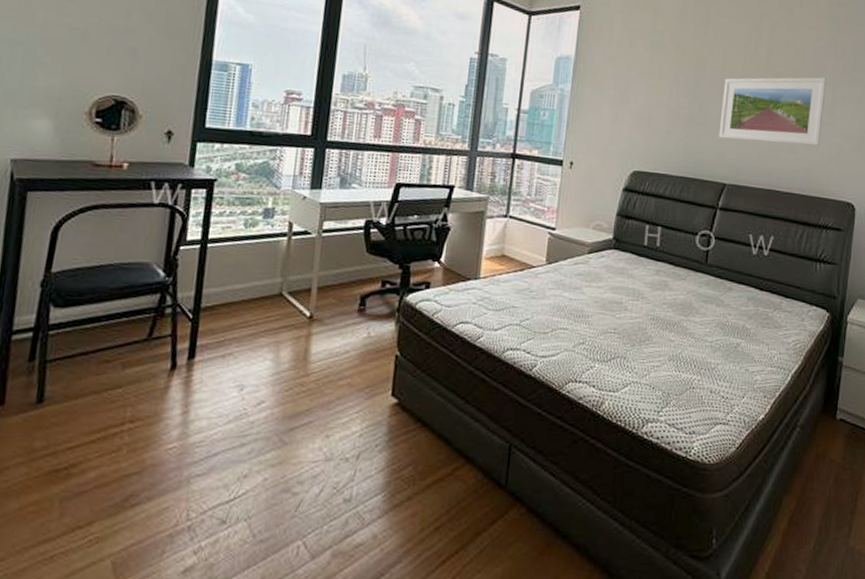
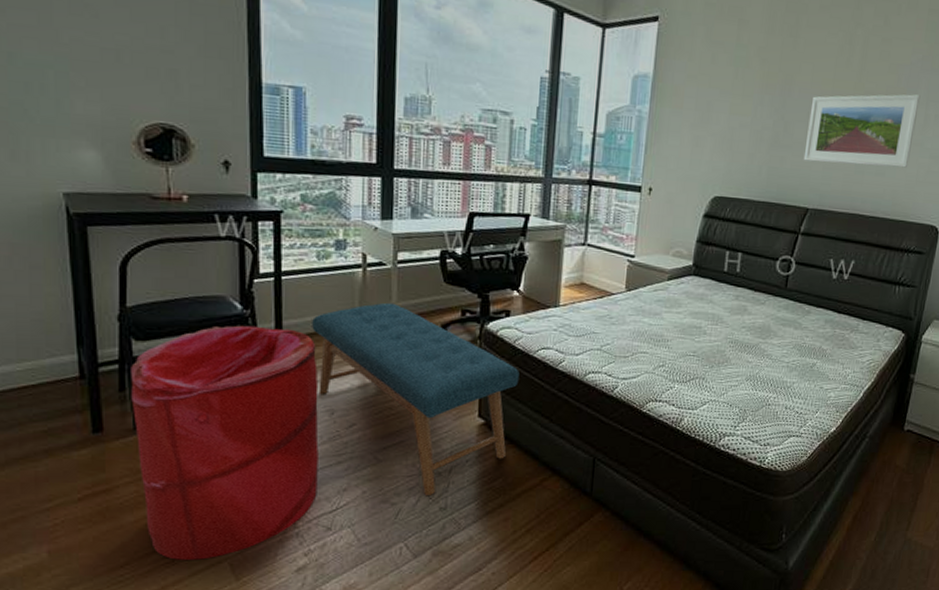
laundry hamper: none [31,293,234,556] -> present [131,325,319,560]
bench: none [230,272,436,484] -> present [312,302,519,495]

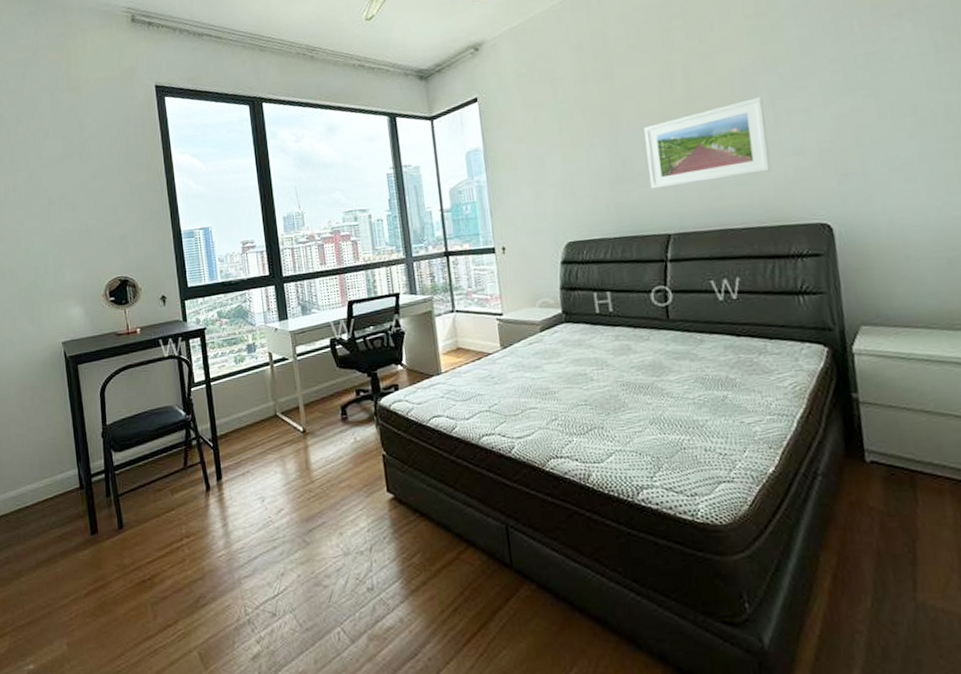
laundry hamper: present [131,325,319,560] -> none [113,427,261,650]
bench: present [312,302,519,495] -> none [237,392,419,576]

